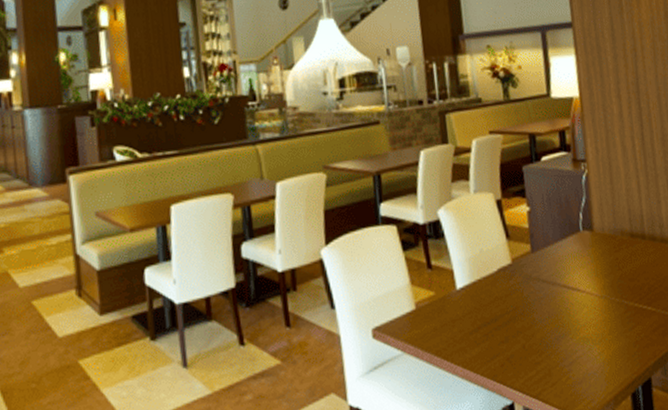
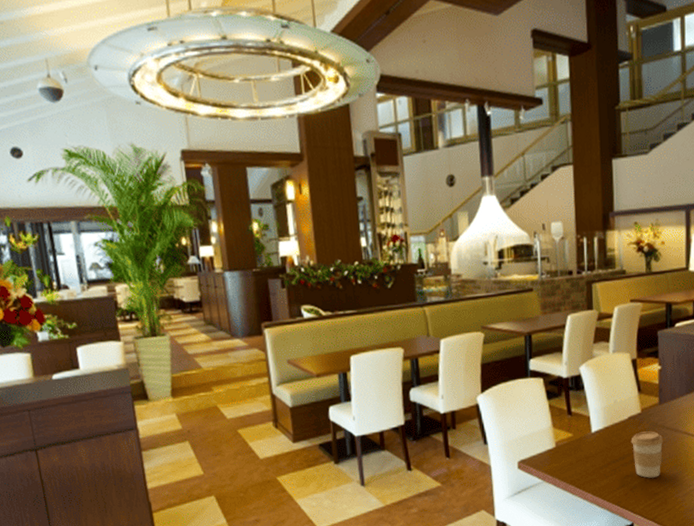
coffee cup: none [502,285,541,344] -> present [631,431,664,478]

